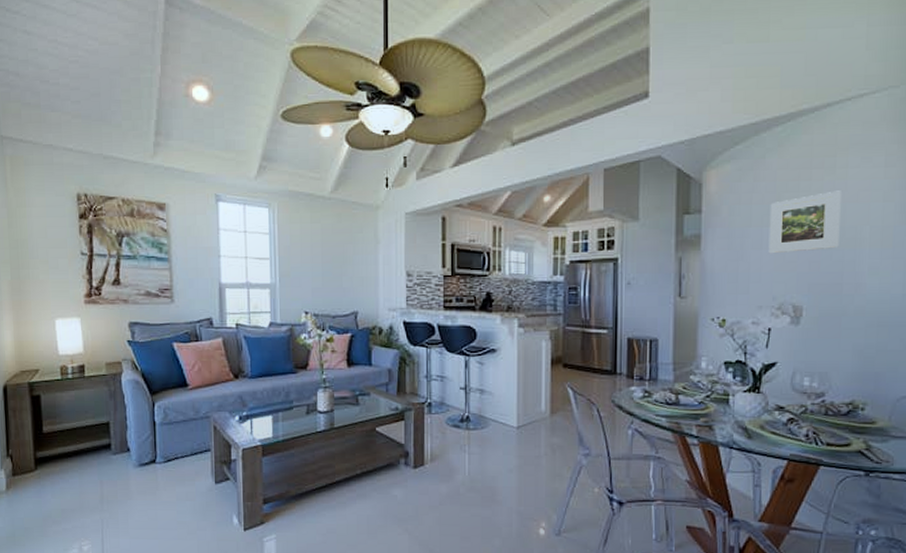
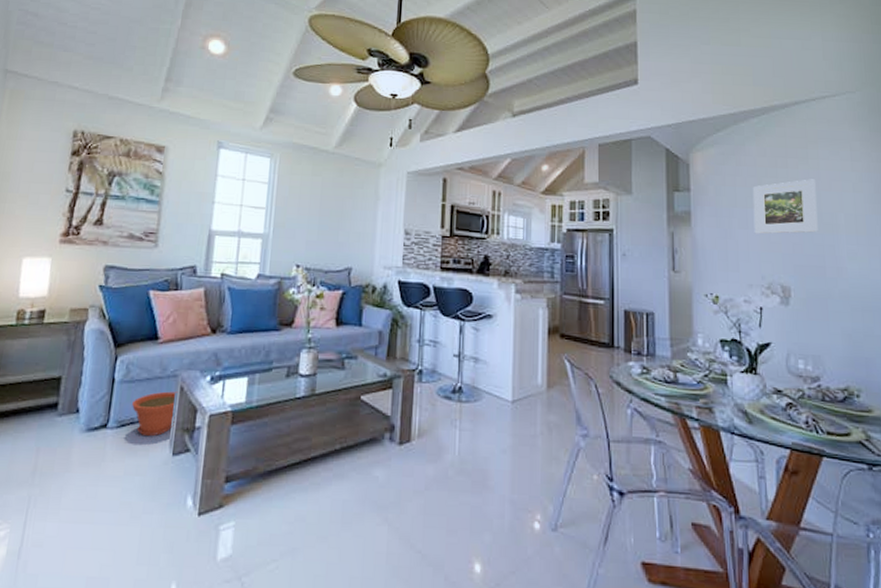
plant pot: none [174,430,213,469] -> present [132,391,178,437]

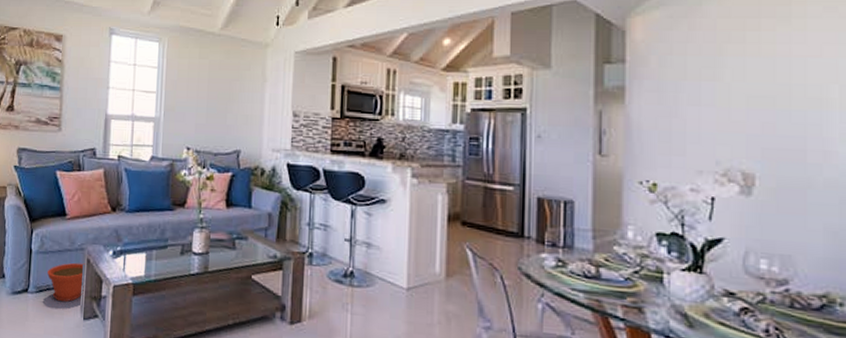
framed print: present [752,179,818,235] -> none [709,43,799,112]

